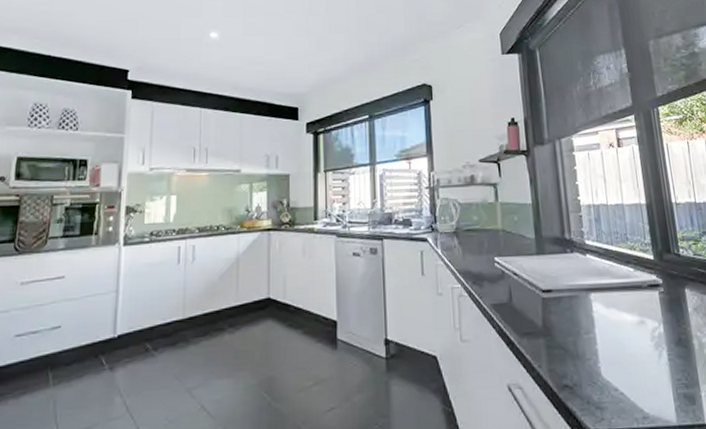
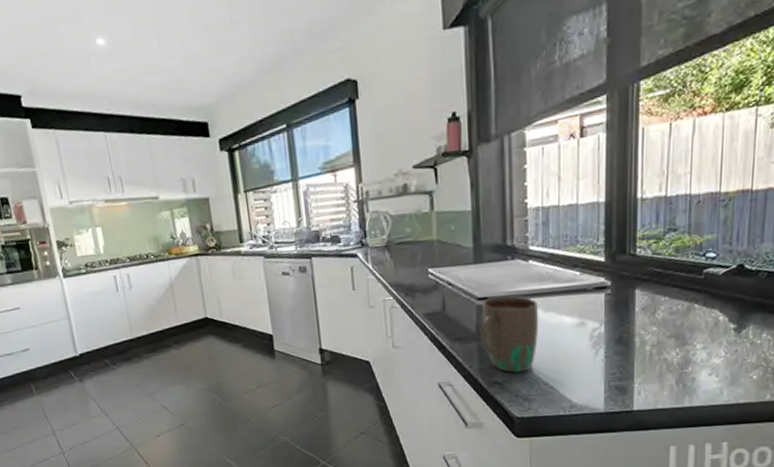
mug: none [546,290,603,375] -> present [480,296,539,373]

